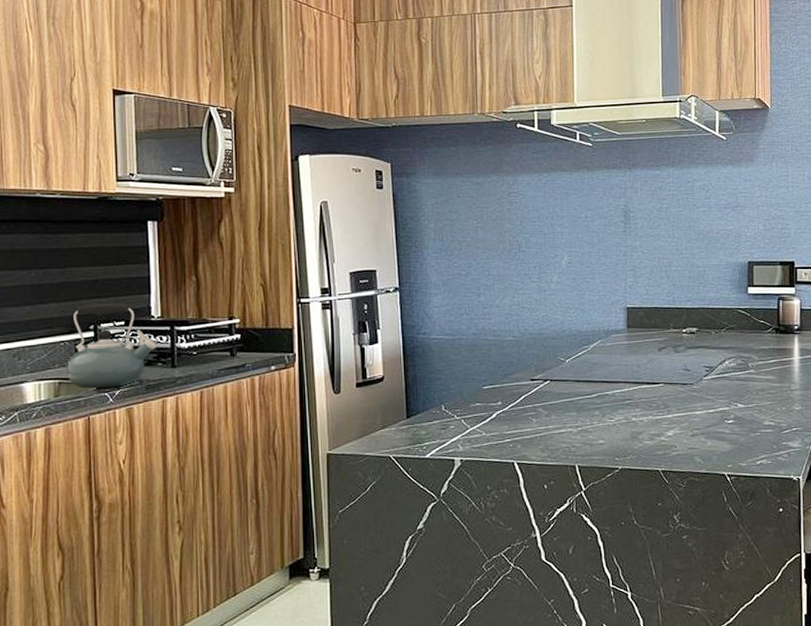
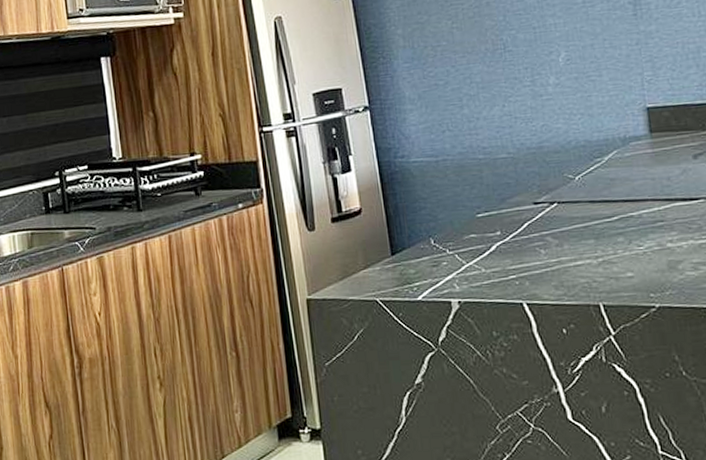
kettle: present [67,304,158,389] -> none [37,146,122,239]

